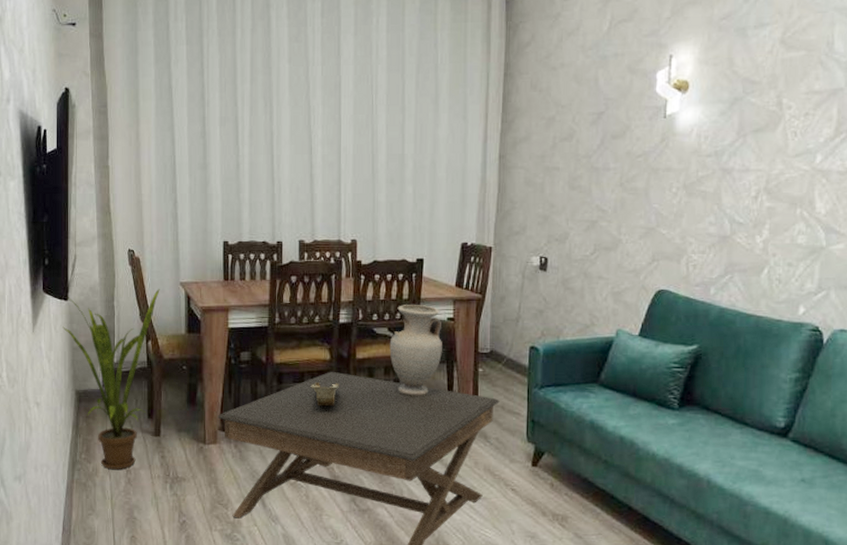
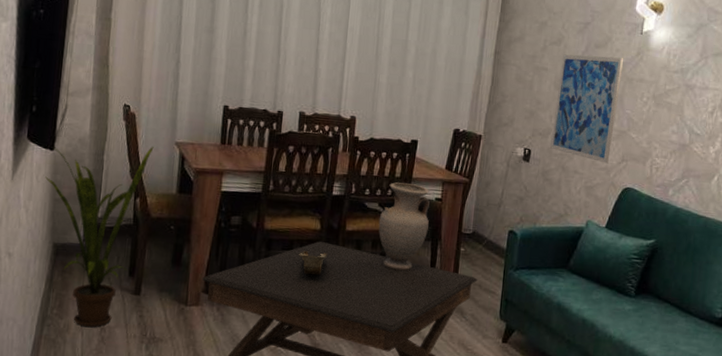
wall art: none [569,147,647,265] -> present [550,54,624,164]

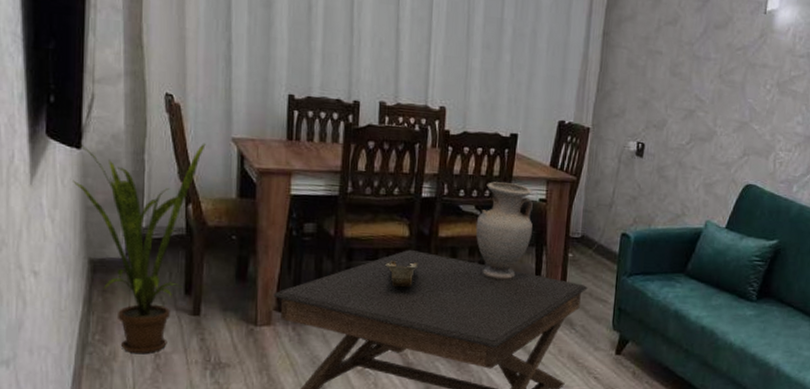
wall art: present [550,54,624,164] -> none [666,36,746,158]

